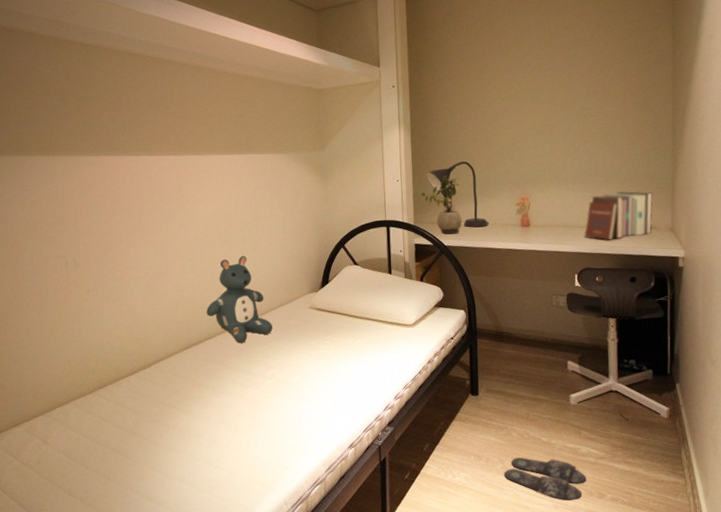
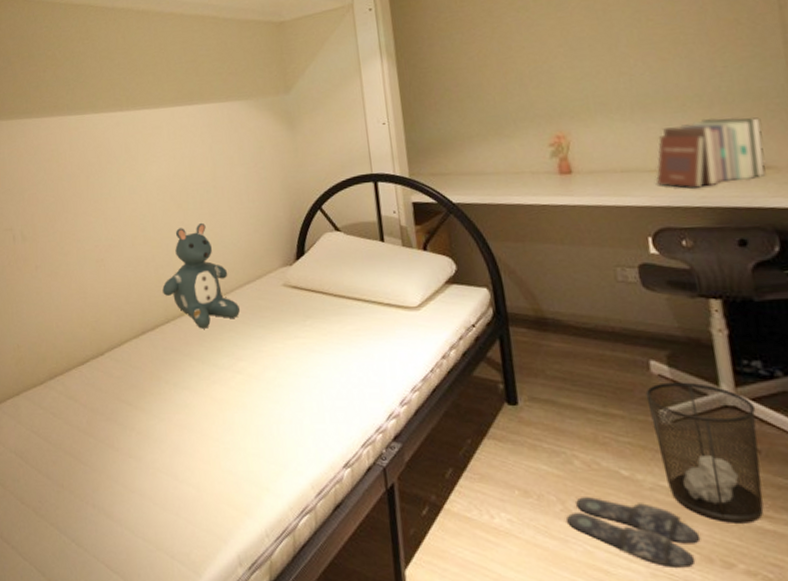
potted plant: present [421,176,462,234] -> none [416,113,475,188]
desk lamp: present [426,161,489,228] -> none [421,93,513,179]
waste bin: none [563,375,629,468] -> present [645,382,764,524]

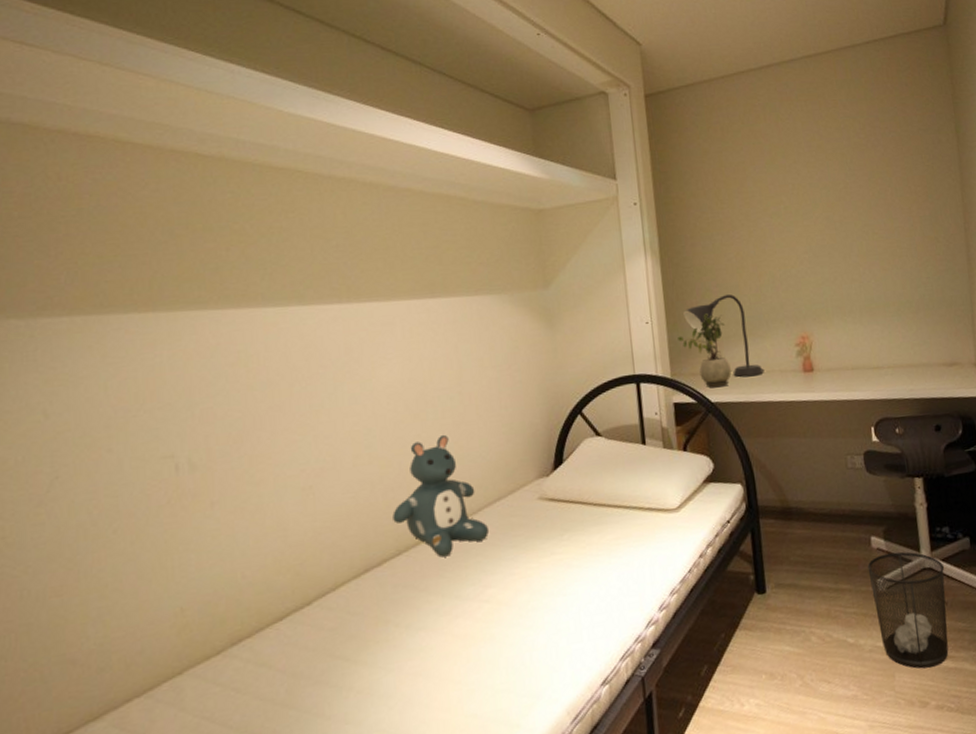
potted plant: none [416,113,475,188] -> present [678,313,732,387]
desk lamp: none [421,93,513,179] -> present [683,294,765,377]
slippers: present [567,497,701,568] -> none [805,664,905,718]
books: present [656,116,766,188] -> none [878,321,954,382]

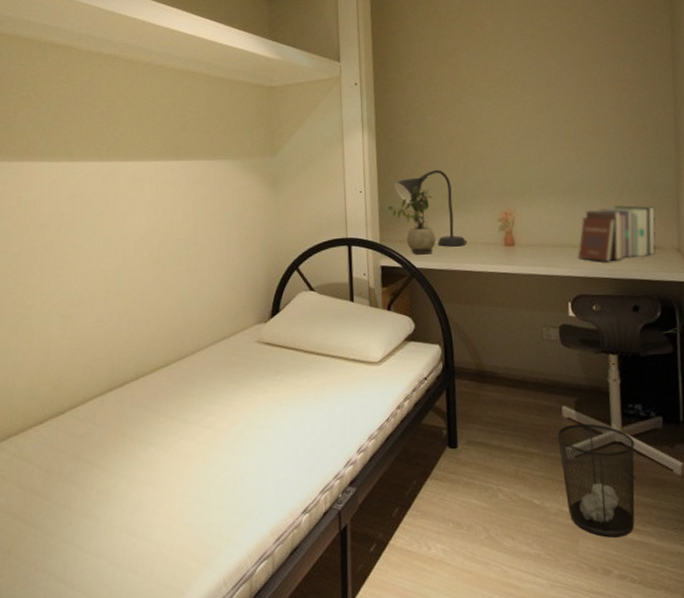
stuffed animal: present [392,434,488,557] -> none [134,279,212,385]
books: none [878,321,954,382] -> present [578,204,656,262]

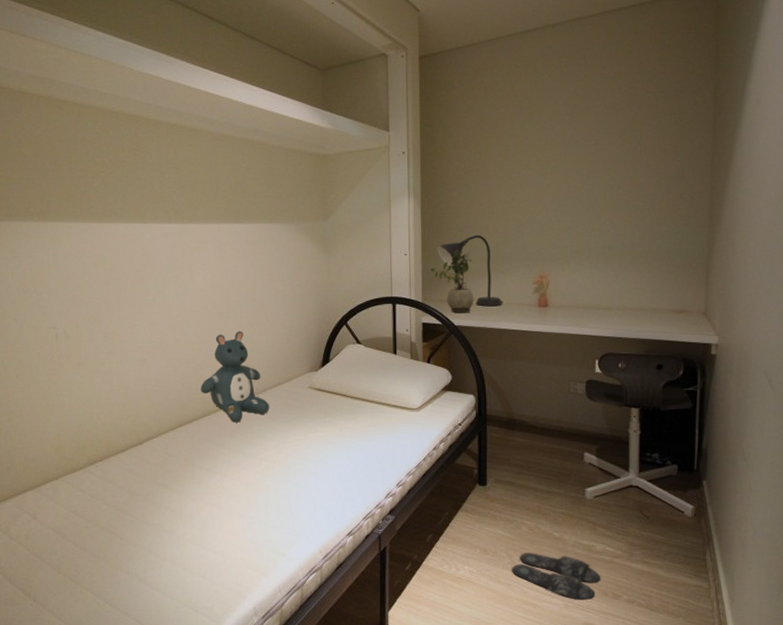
stuffed animal: none [134,279,212,385] -> present [201,330,269,423]
slippers: none [489,524,589,578] -> present [512,553,601,600]
waste bin: present [557,423,635,538] -> none [578,468,650,568]
books: present [578,204,656,262] -> none [608,270,685,324]

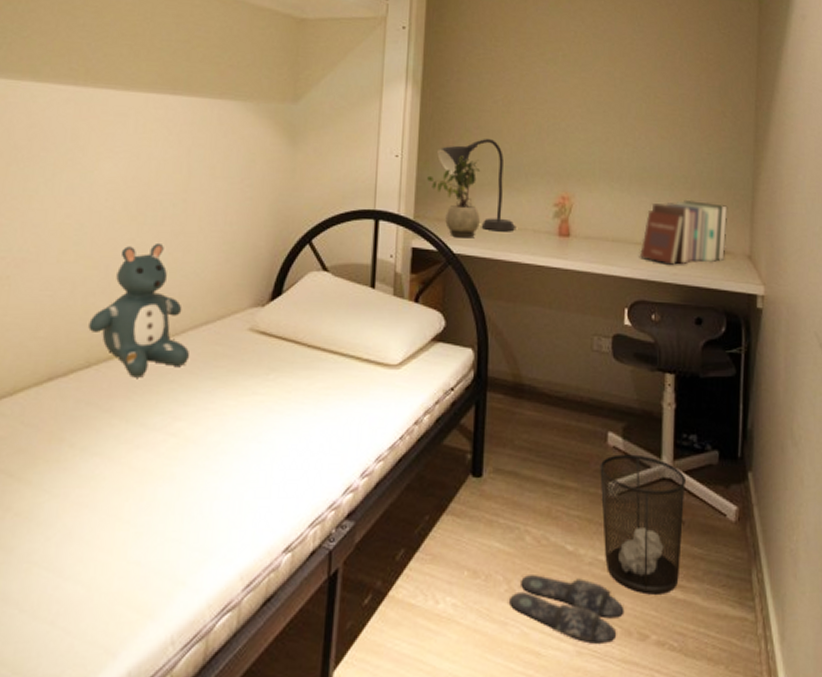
waste bin: none [578,468,650,568] -> present [600,454,687,595]
books: none [608,270,685,324] -> present [640,199,728,265]

